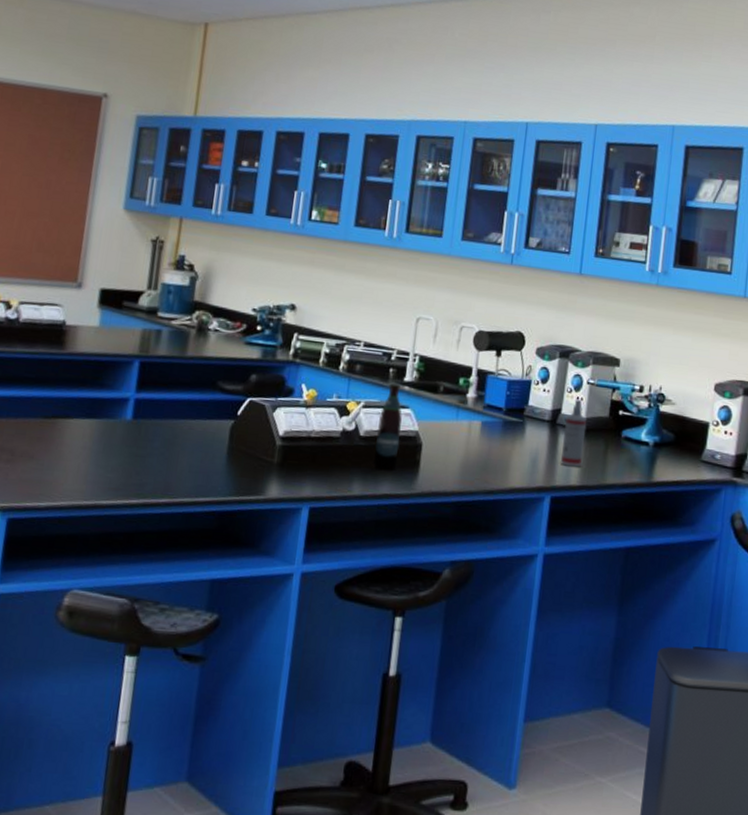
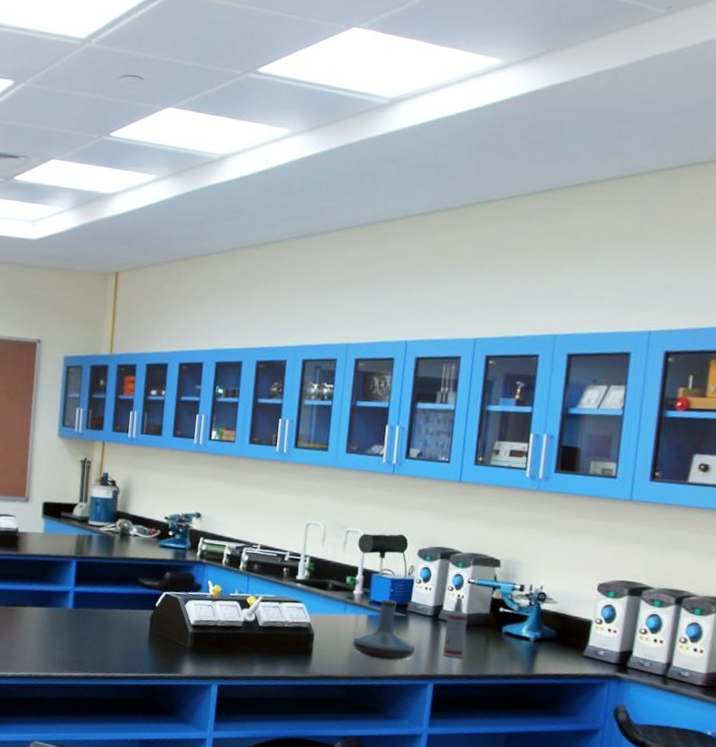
bottle: present [372,382,403,470] -> none [271,580,296,656]
flask: none [464,402,532,472] -> present [352,599,416,661]

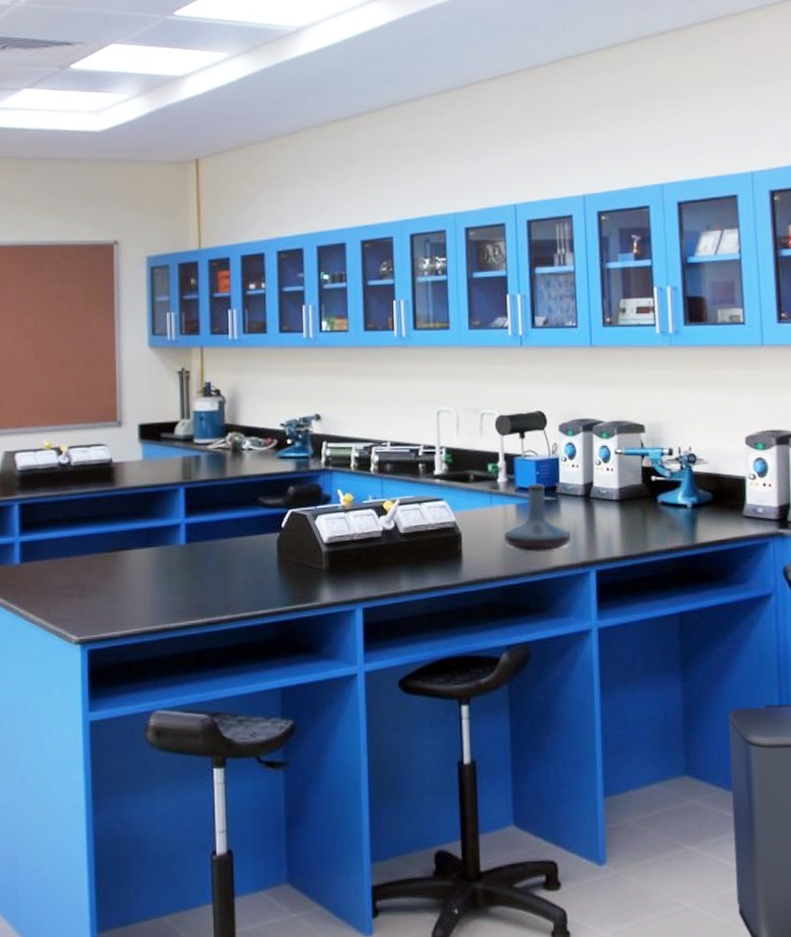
spray bottle: present [443,596,469,659] -> none [599,470,623,538]

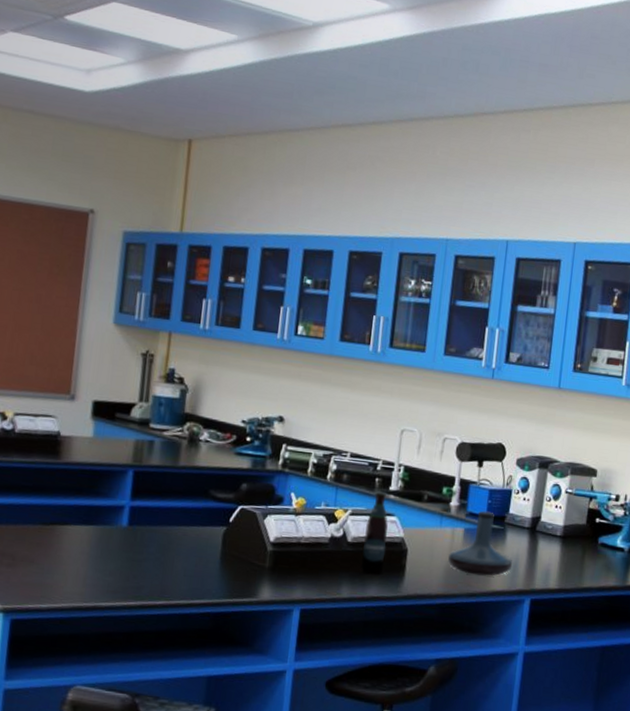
bottle: none [415,477,440,563] -> present [360,491,389,574]

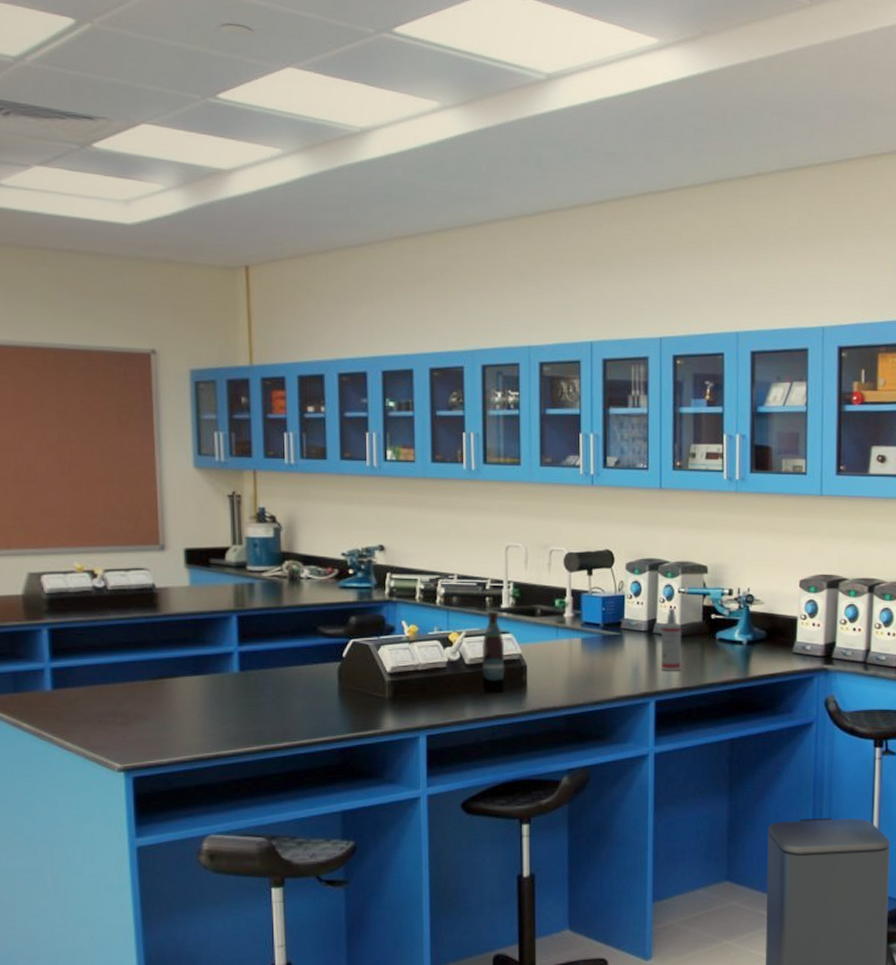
flask: present [448,510,513,576] -> none [569,619,634,683]
spray bottle: none [540,507,566,572] -> present [661,608,682,671]

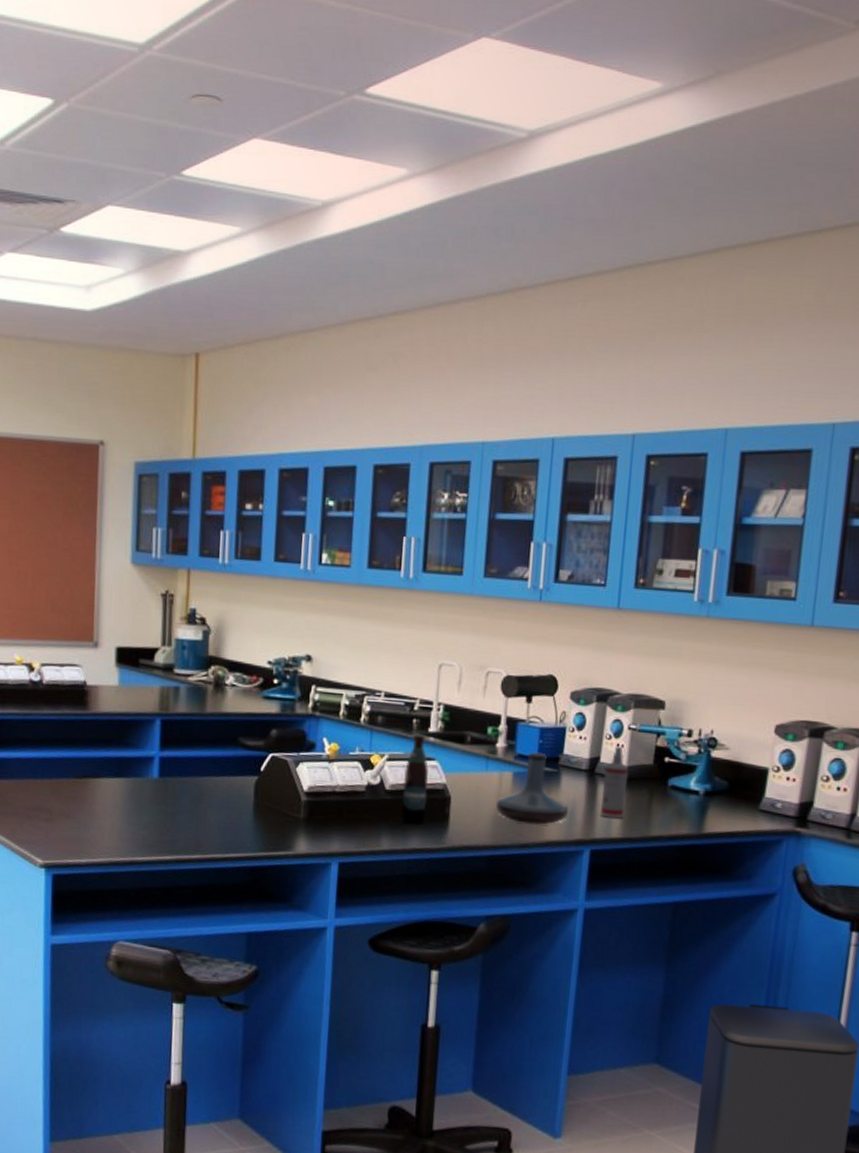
flask: none [569,619,634,683] -> present [496,752,569,825]

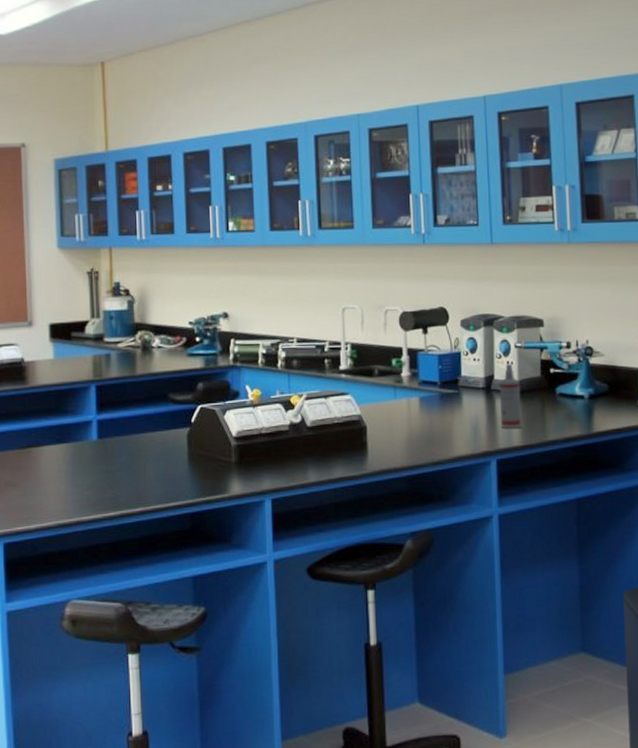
bottle: present [400,734,429,824] -> none [321,372,346,455]
flask: present [496,752,569,825] -> none [408,377,473,443]

